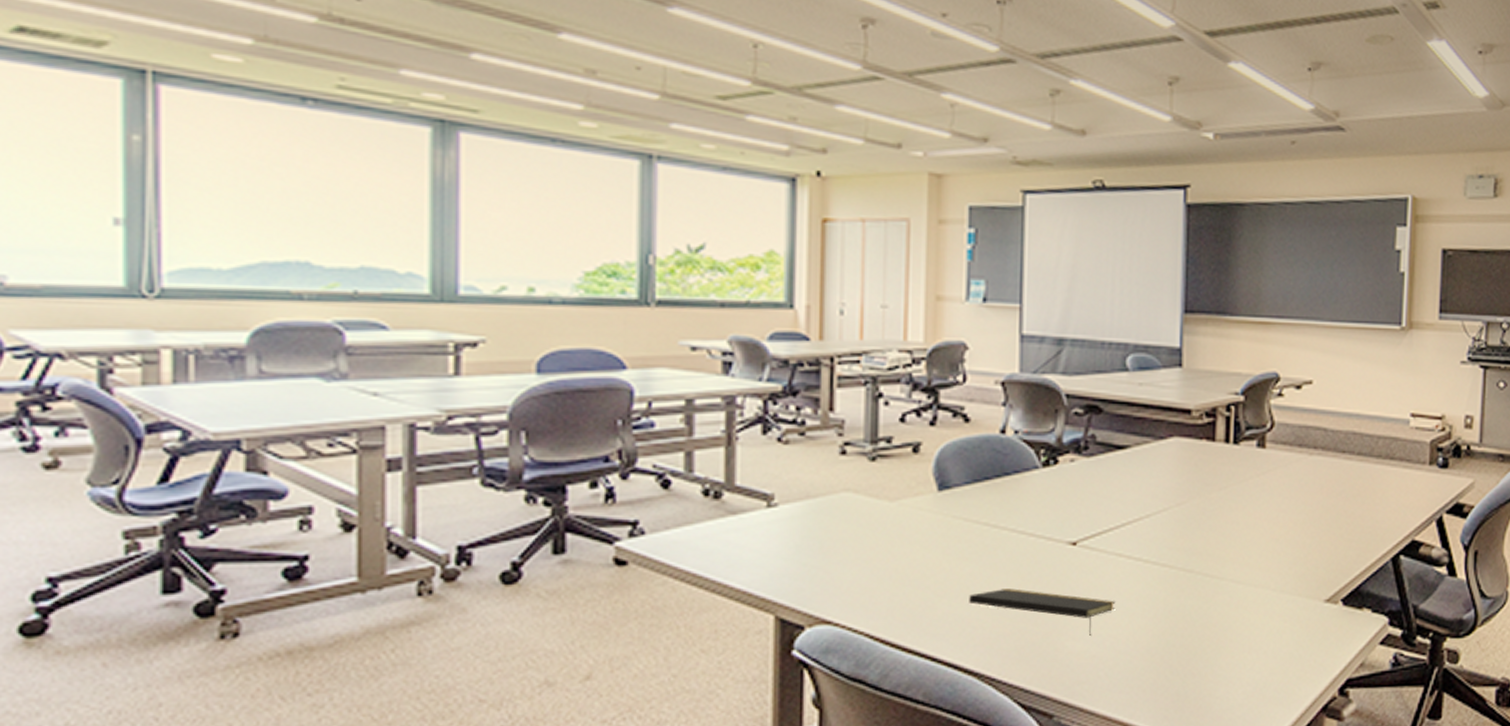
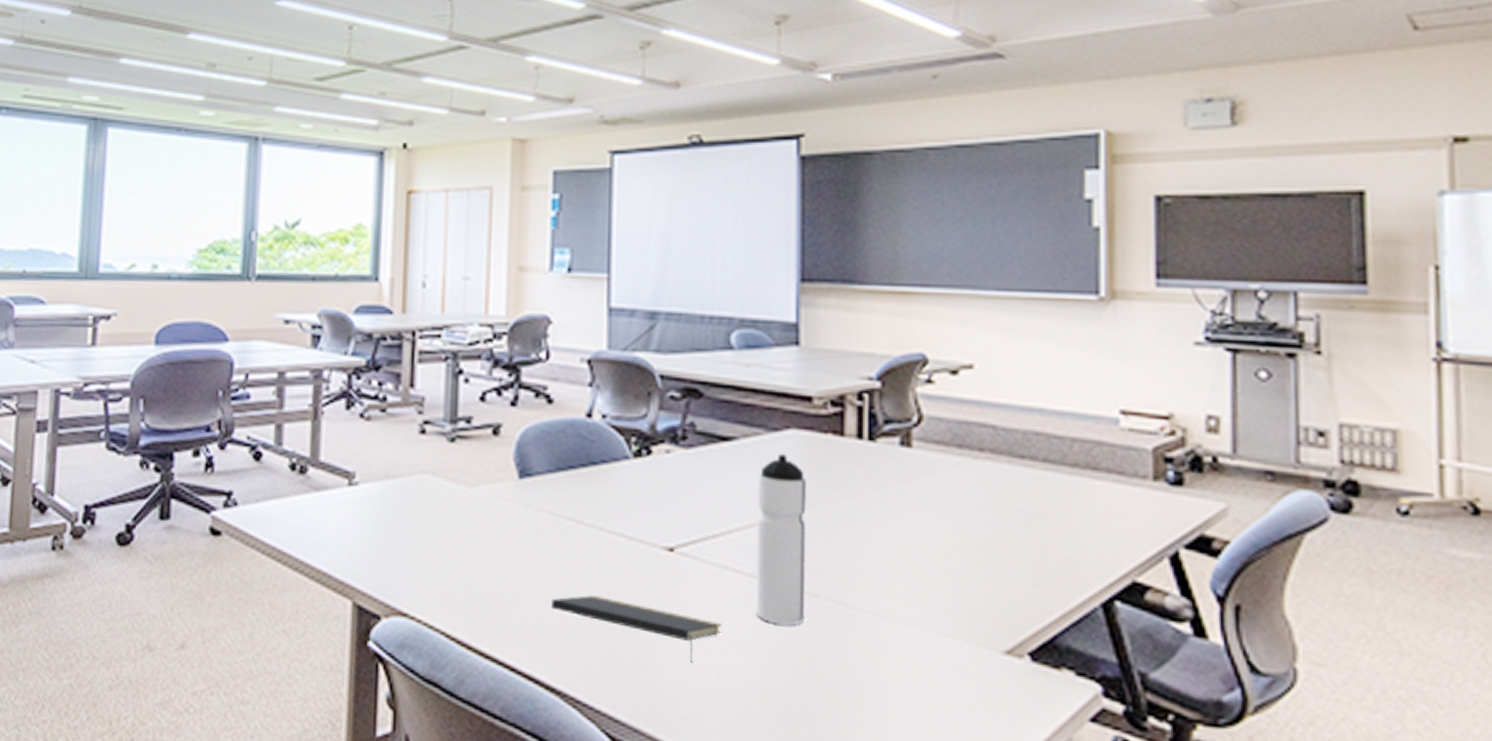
water bottle: none [1143,458,1185,597] -> present [755,454,806,626]

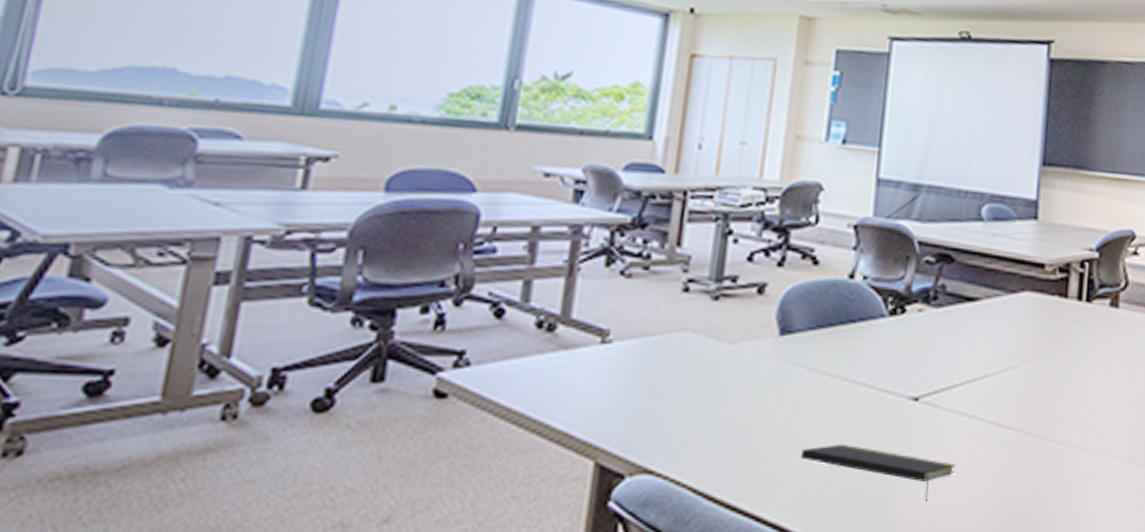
water bottle: present [755,454,806,626] -> none [985,313,1035,463]

